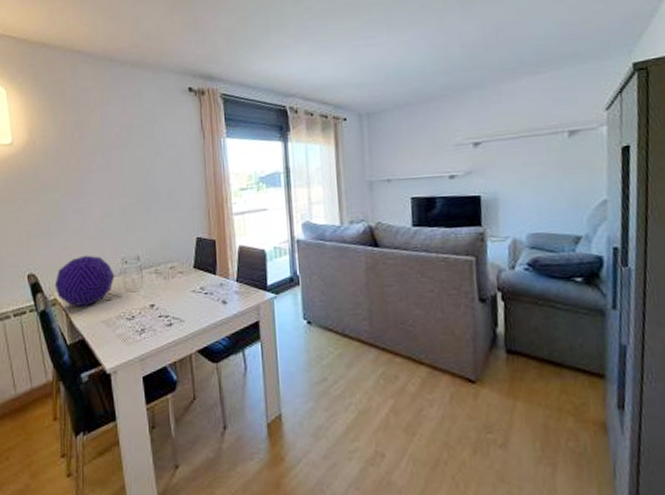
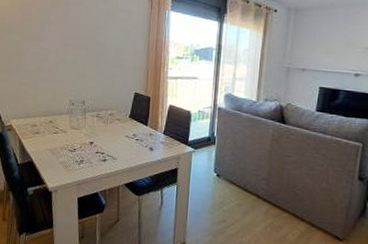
decorative ball: present [54,255,115,307] -> none [11,93,63,136]

